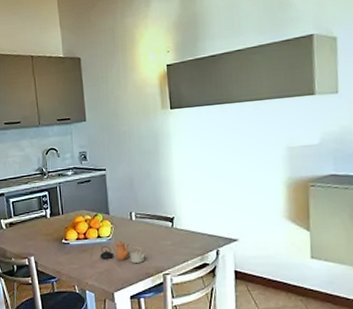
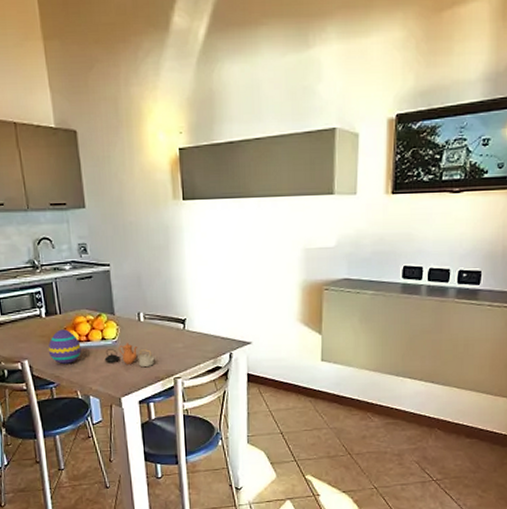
decorative egg: none [51,228,80,260] -> present [48,329,81,364]

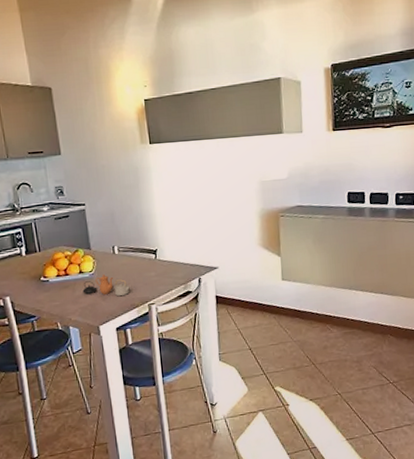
decorative egg: present [48,329,81,364] -> none [28,265,60,298]

